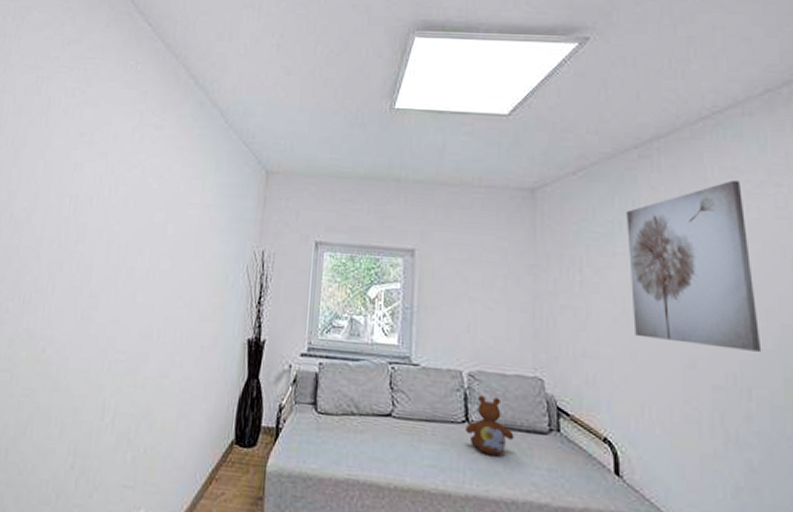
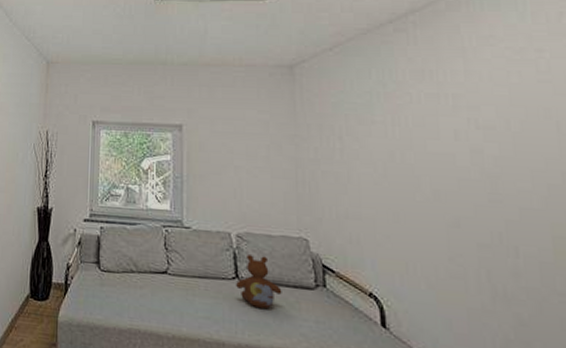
wall art: present [627,180,762,352] -> none [384,48,528,211]

